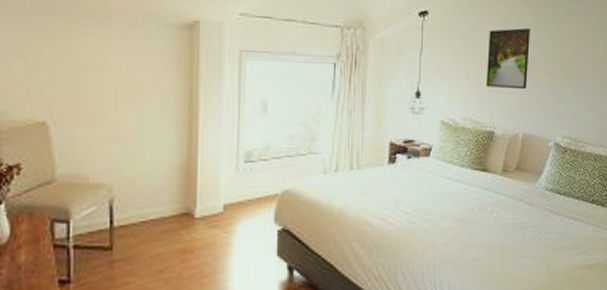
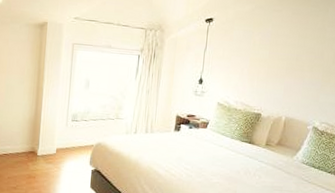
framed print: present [486,27,530,90] -> none [257,33,299,83]

